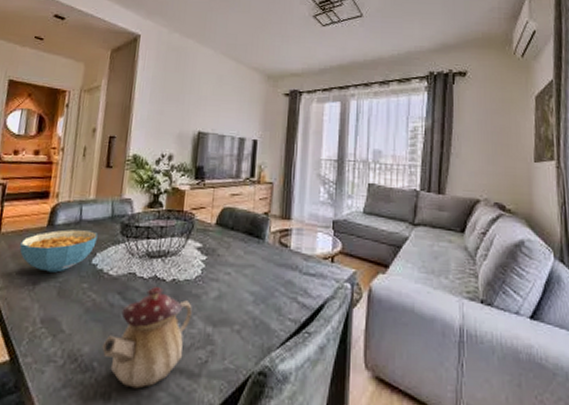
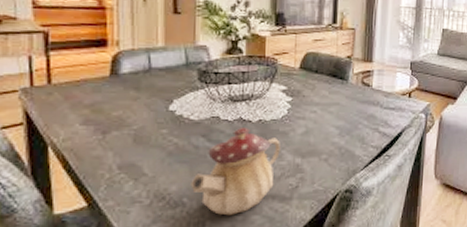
cereal bowl: present [20,229,98,273] -> none [79,78,172,121]

